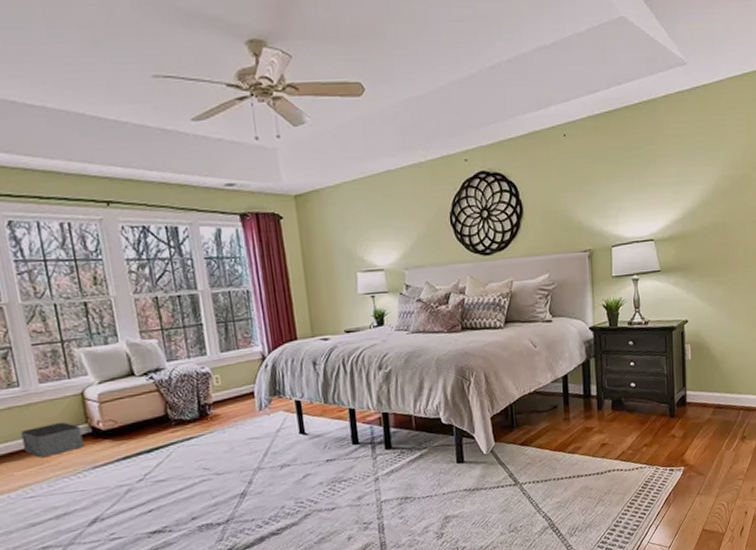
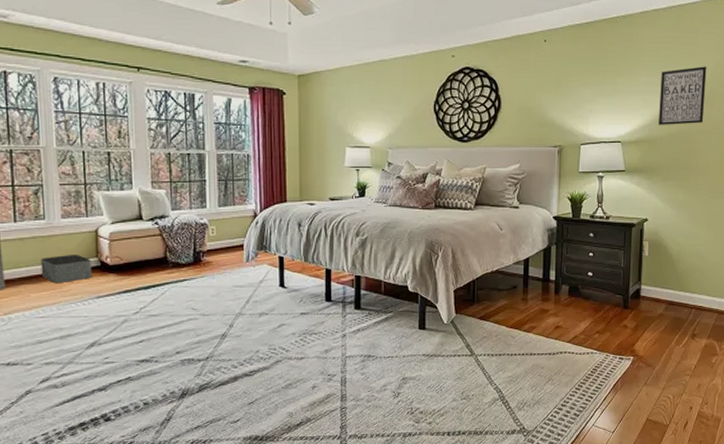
wall art: none [690,150,738,219] -> present [658,66,707,126]

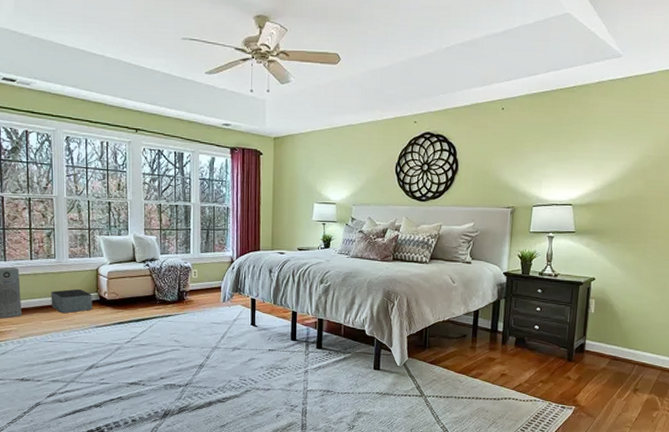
wall art: present [658,66,707,126] -> none [610,134,662,191]

